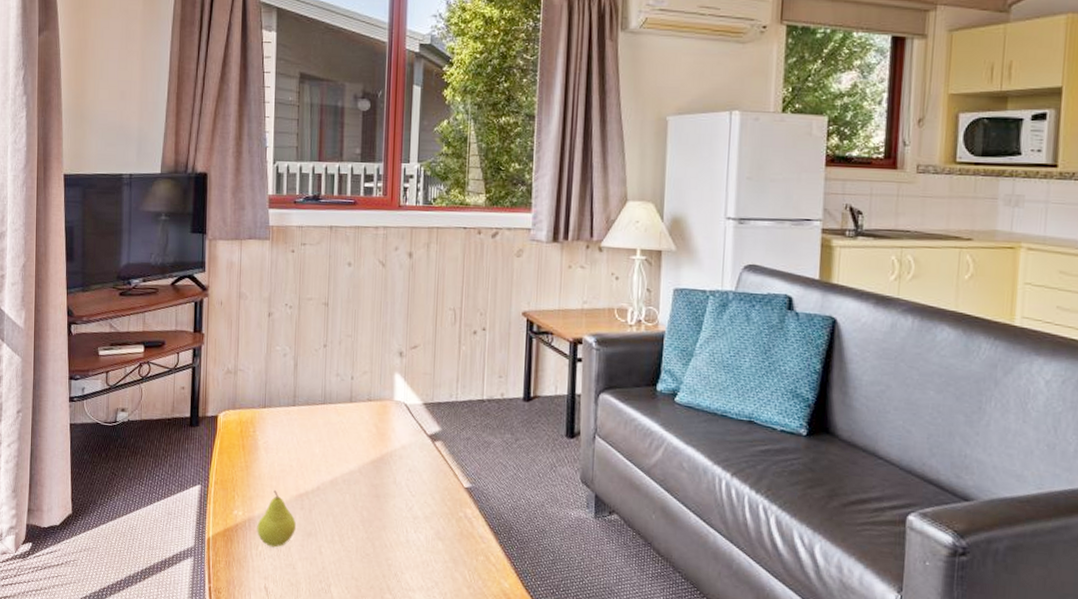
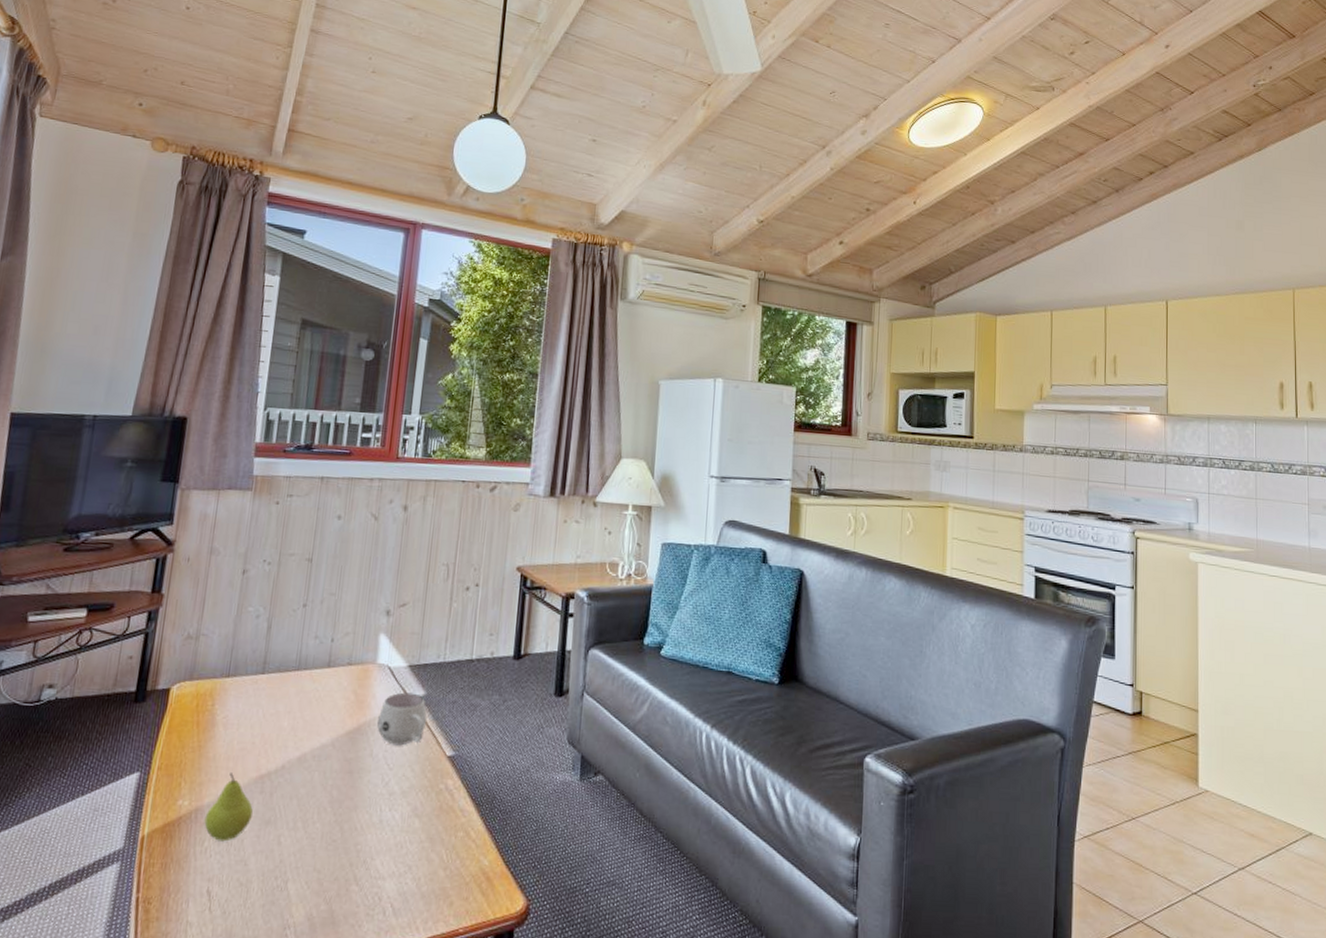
mug: none [398,427,444,476] -> present [377,692,427,746]

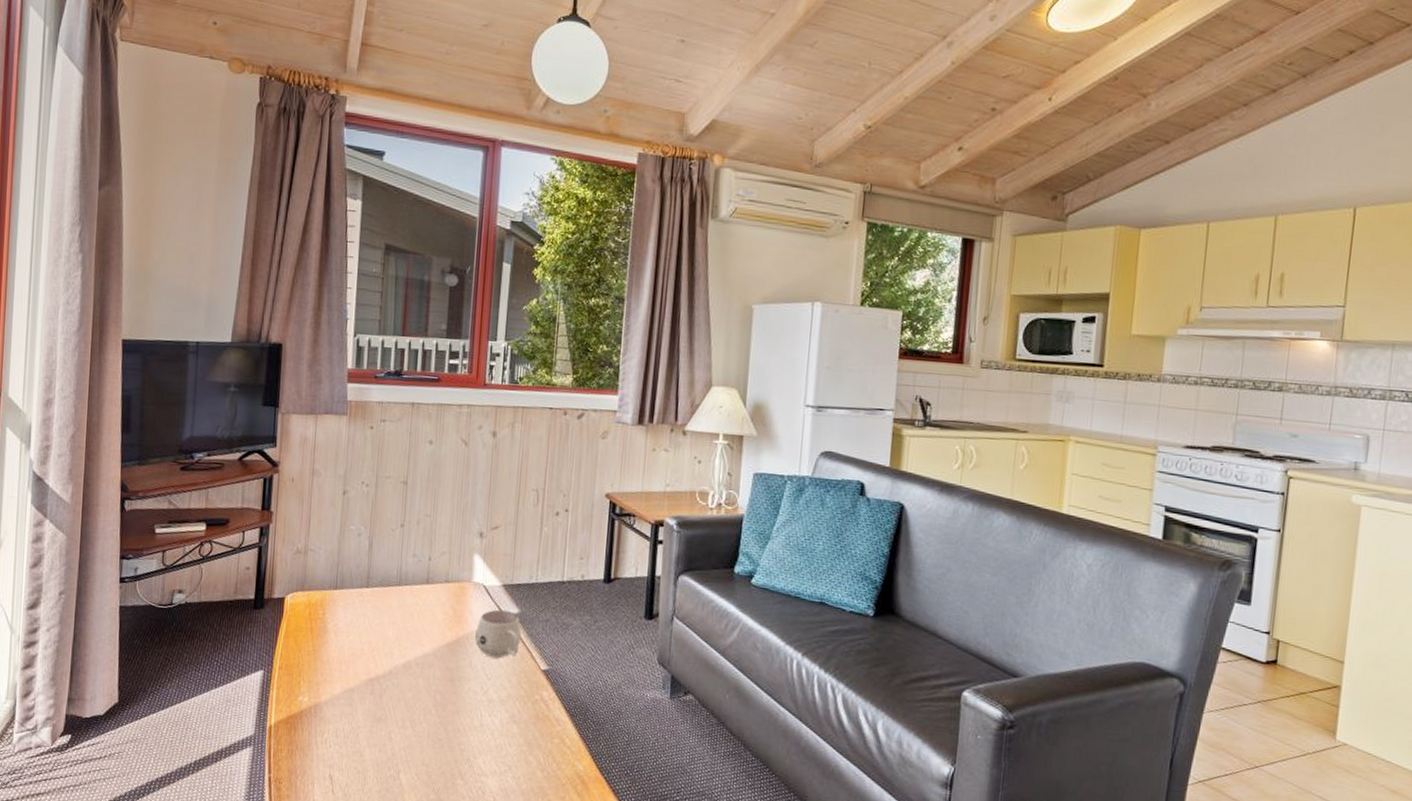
fruit: present [204,773,253,842] -> none [323,675,365,735]

